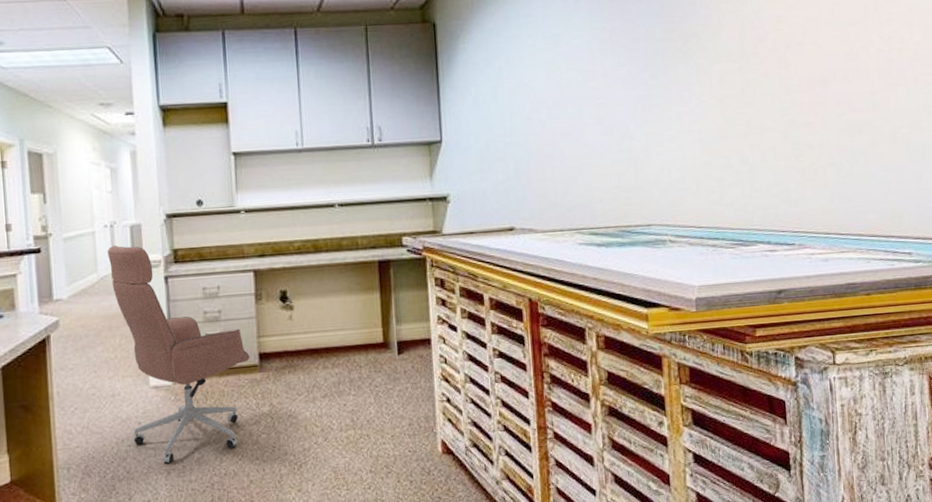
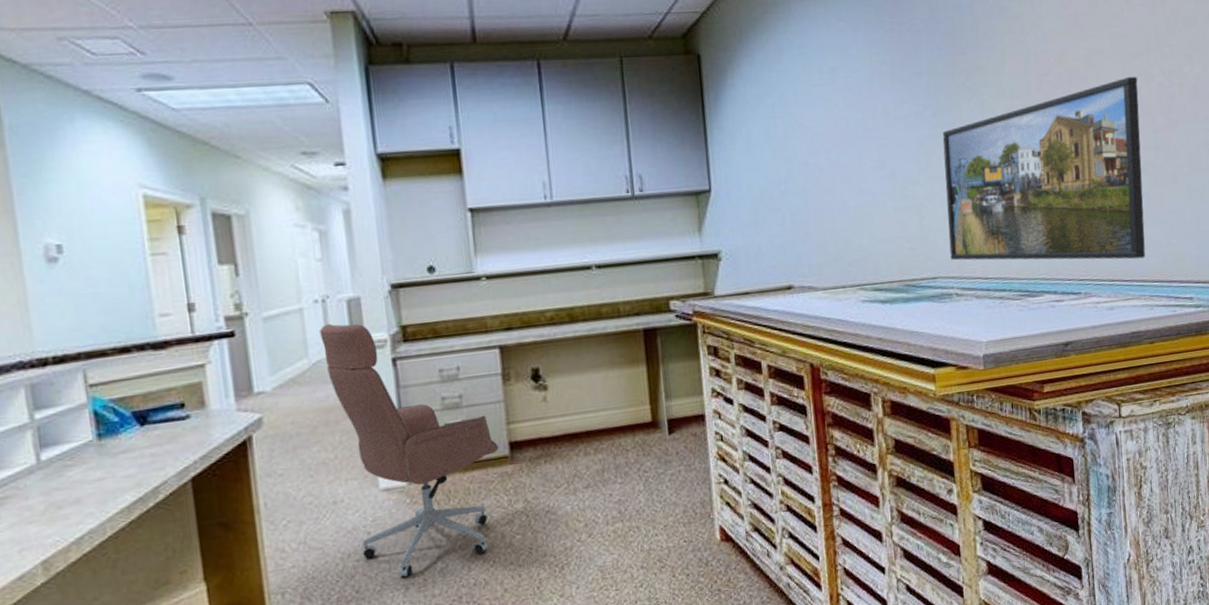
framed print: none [659,42,862,214] -> present [942,76,1146,261]

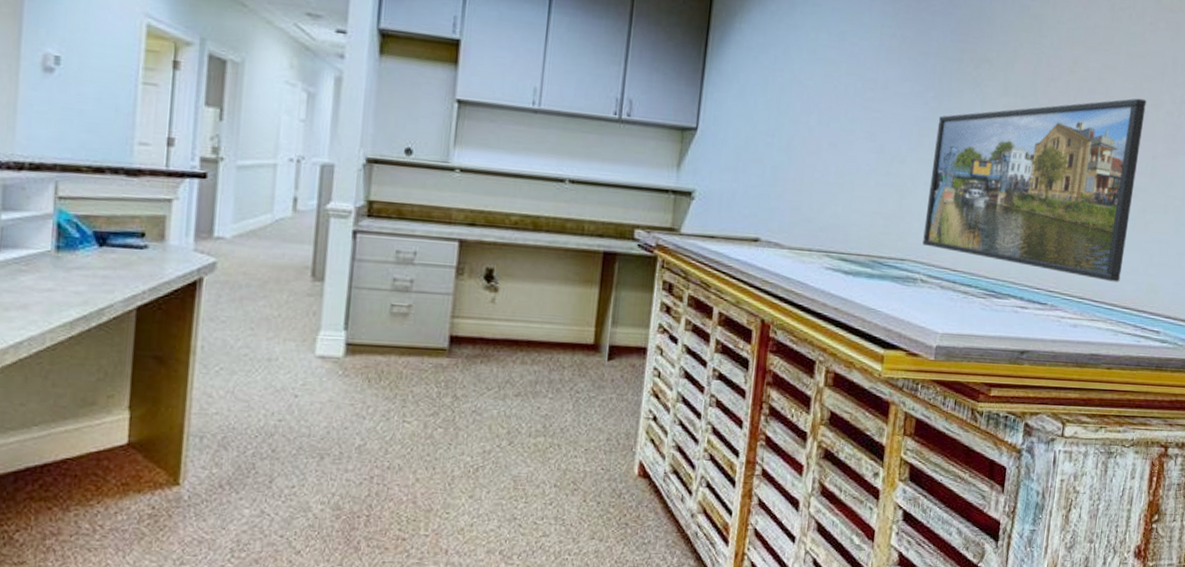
office chair: present [319,323,499,578] -> none [286,184,439,447]

